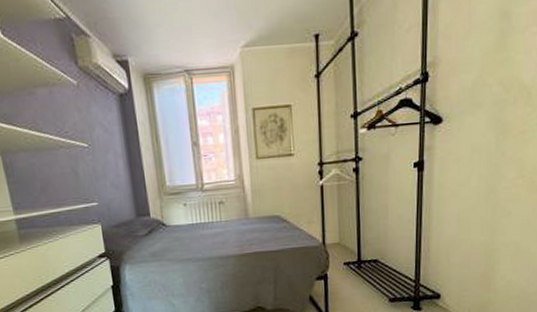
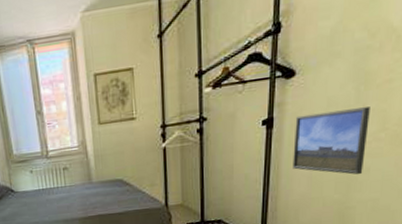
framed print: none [442,155,509,219] -> present [293,107,370,175]

